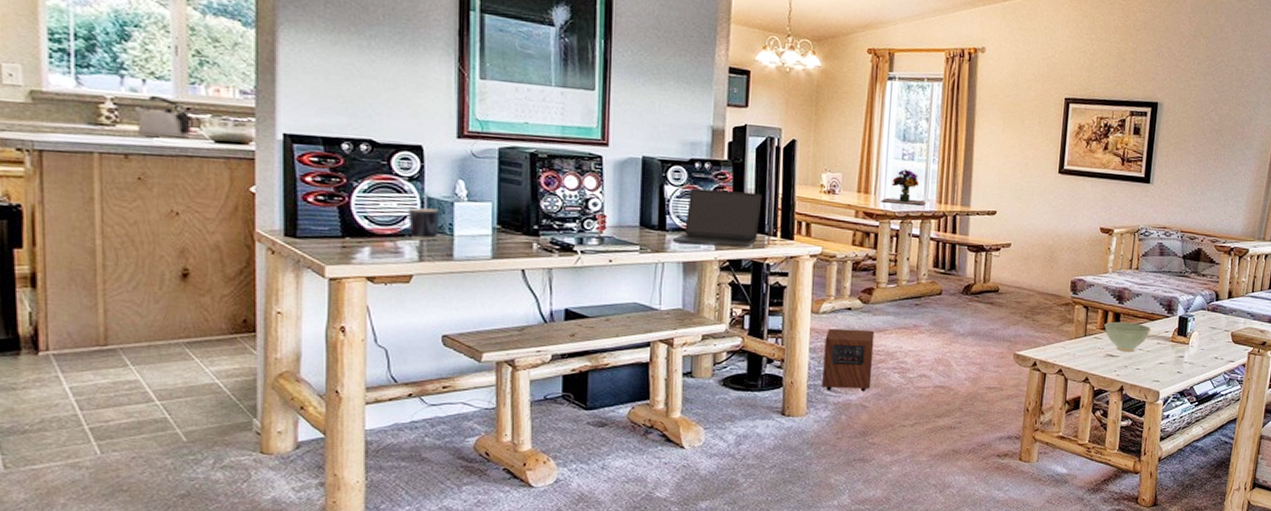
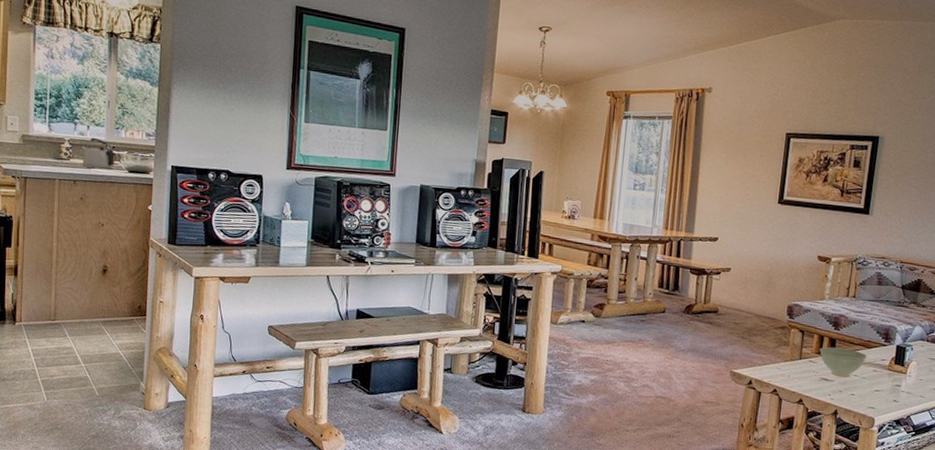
mug: present [408,207,440,241] -> none [250,224,272,250]
laptop: present [672,188,763,248] -> none [440,212,514,264]
subwoofer: present [822,328,875,392] -> none [557,337,604,397]
flower arrangement: present [881,168,926,206] -> none [613,197,653,231]

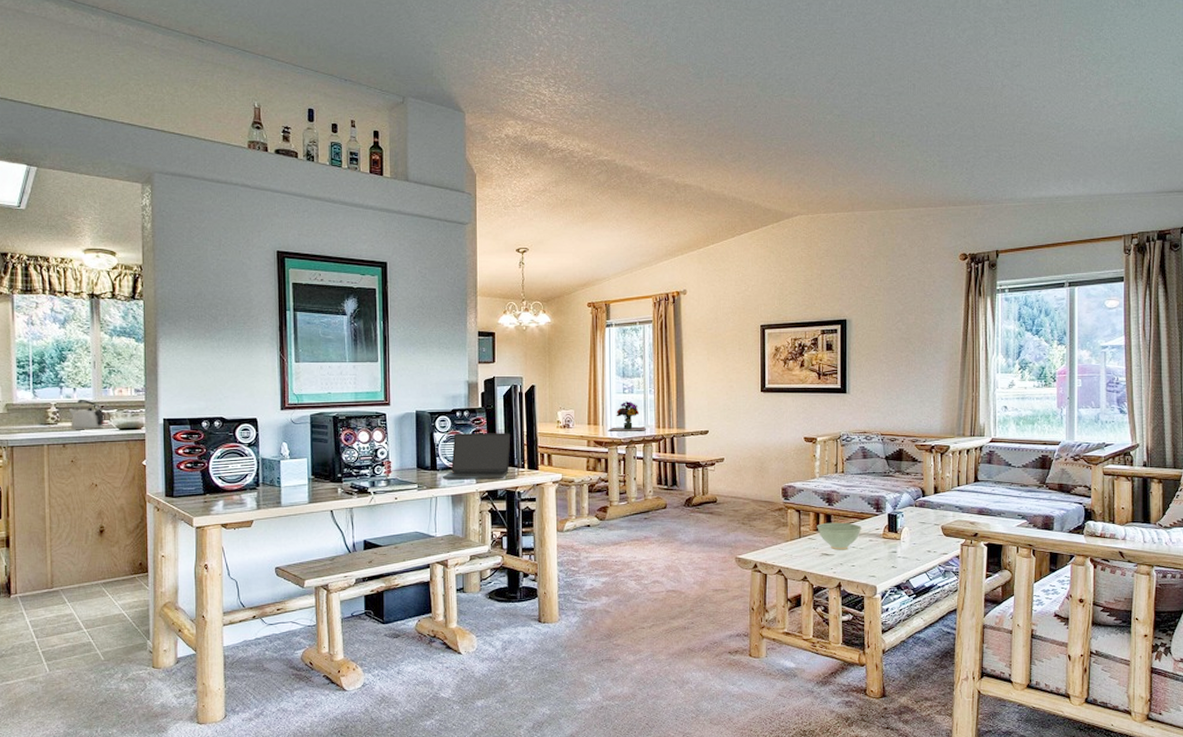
laptop: none [440,212,514,264] -> present [442,433,511,480]
flower arrangement: none [613,197,653,231] -> present [608,400,646,432]

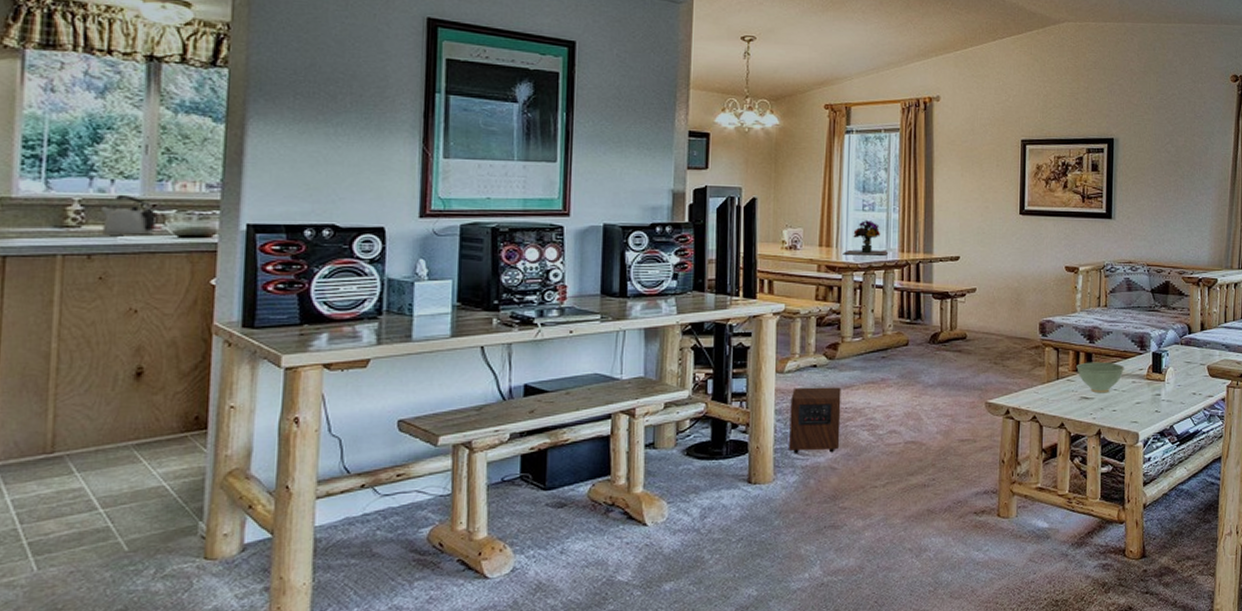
laptop: present [442,433,511,480] -> none [633,253,724,310]
subwoofer: none [570,543,612,599] -> present [789,387,841,453]

